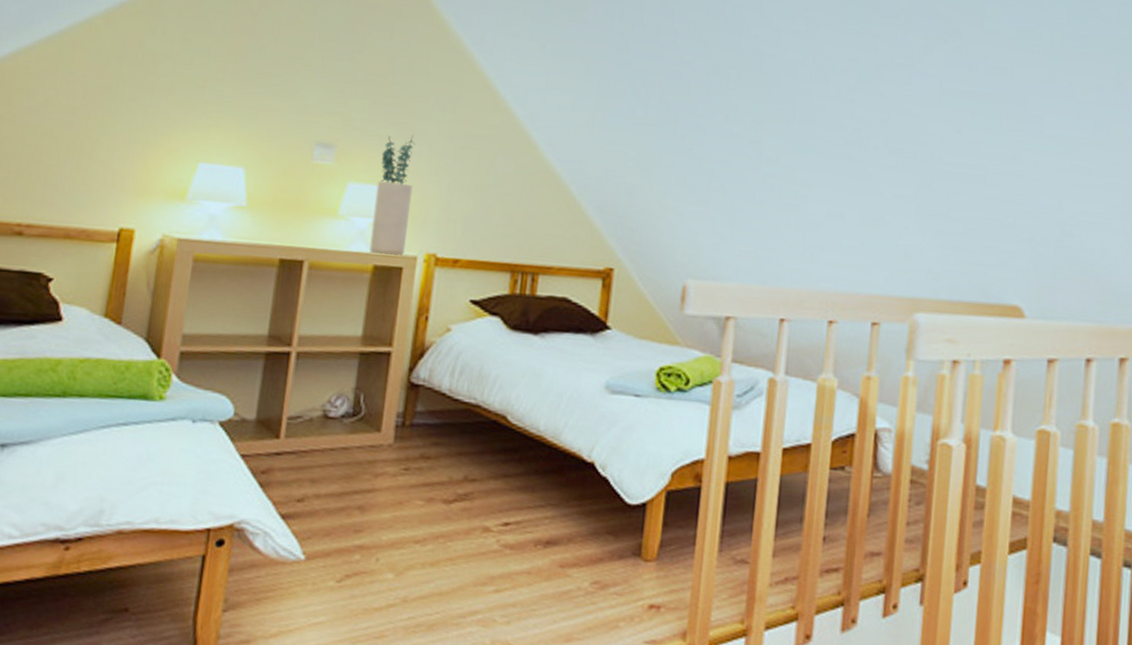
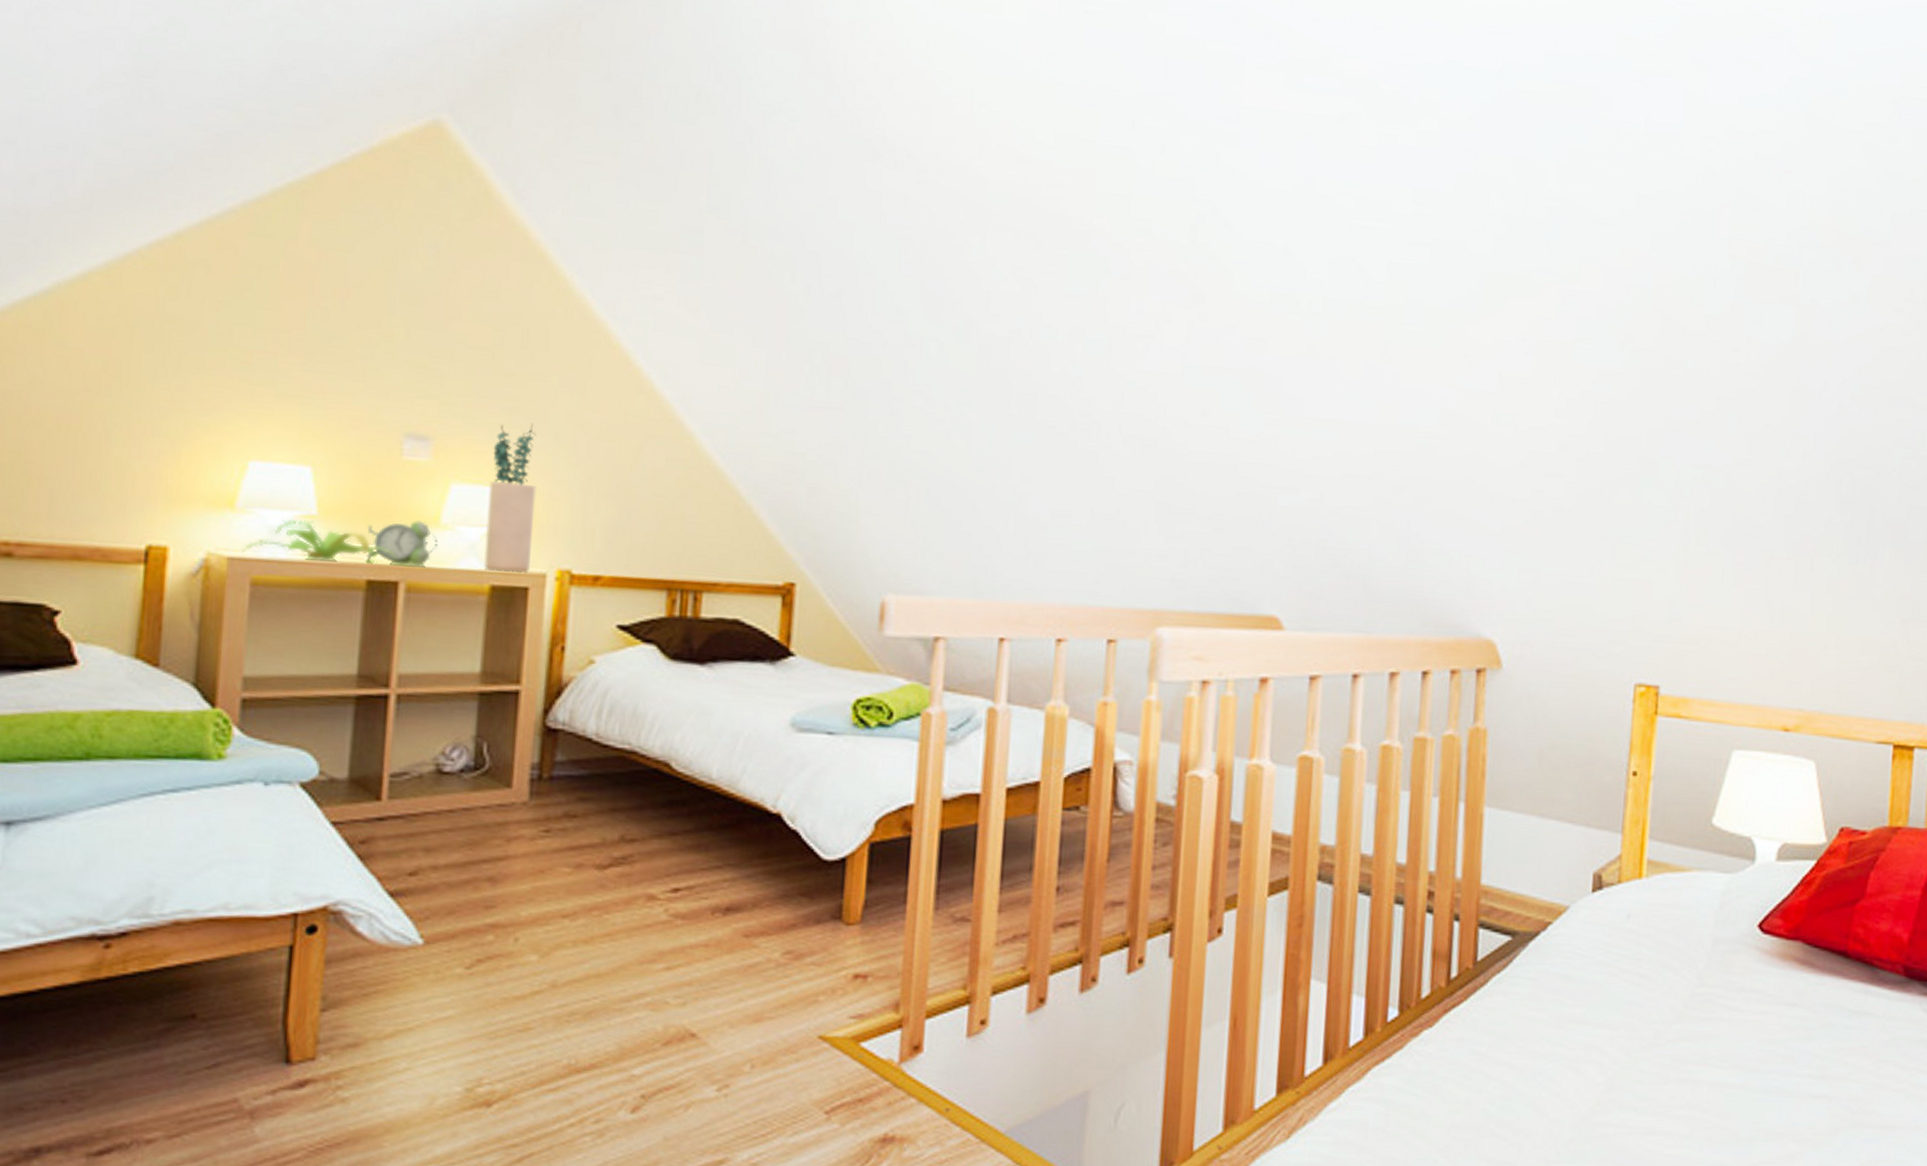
plant: none [189,210,303,243] -> present [242,521,397,561]
alarm clock: none [280,212,336,248] -> present [365,521,438,566]

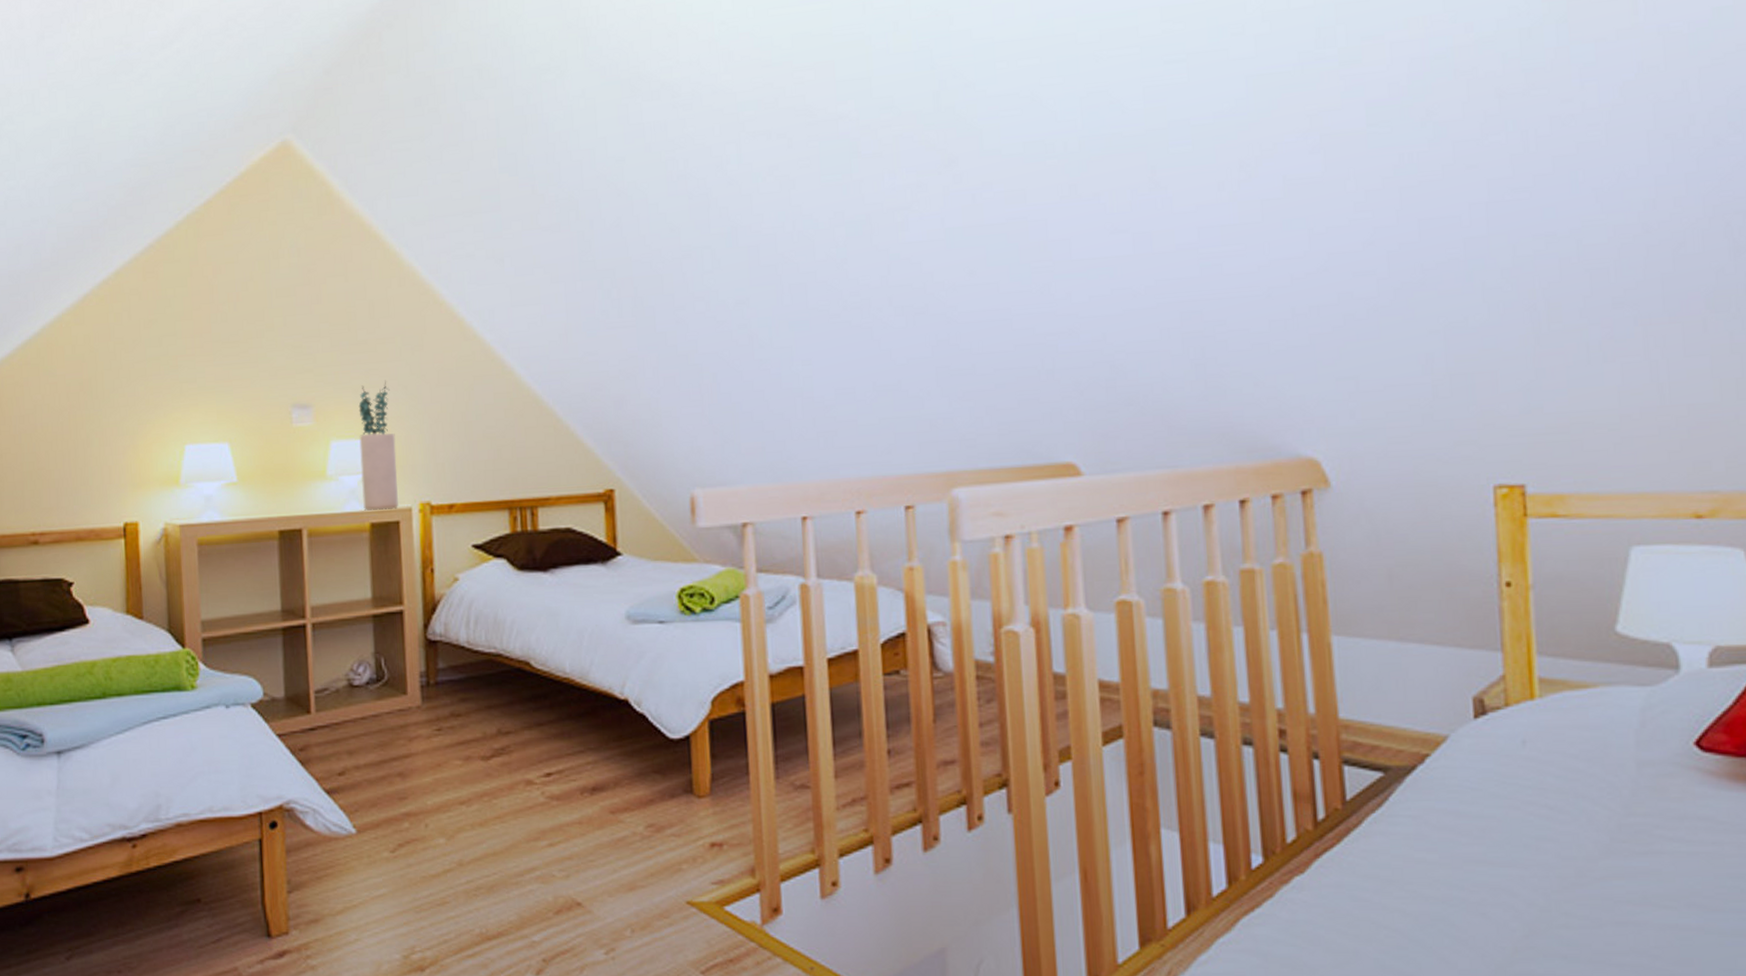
plant: present [242,521,397,561] -> none [189,488,298,520]
alarm clock: present [365,521,438,566] -> none [274,476,327,516]

